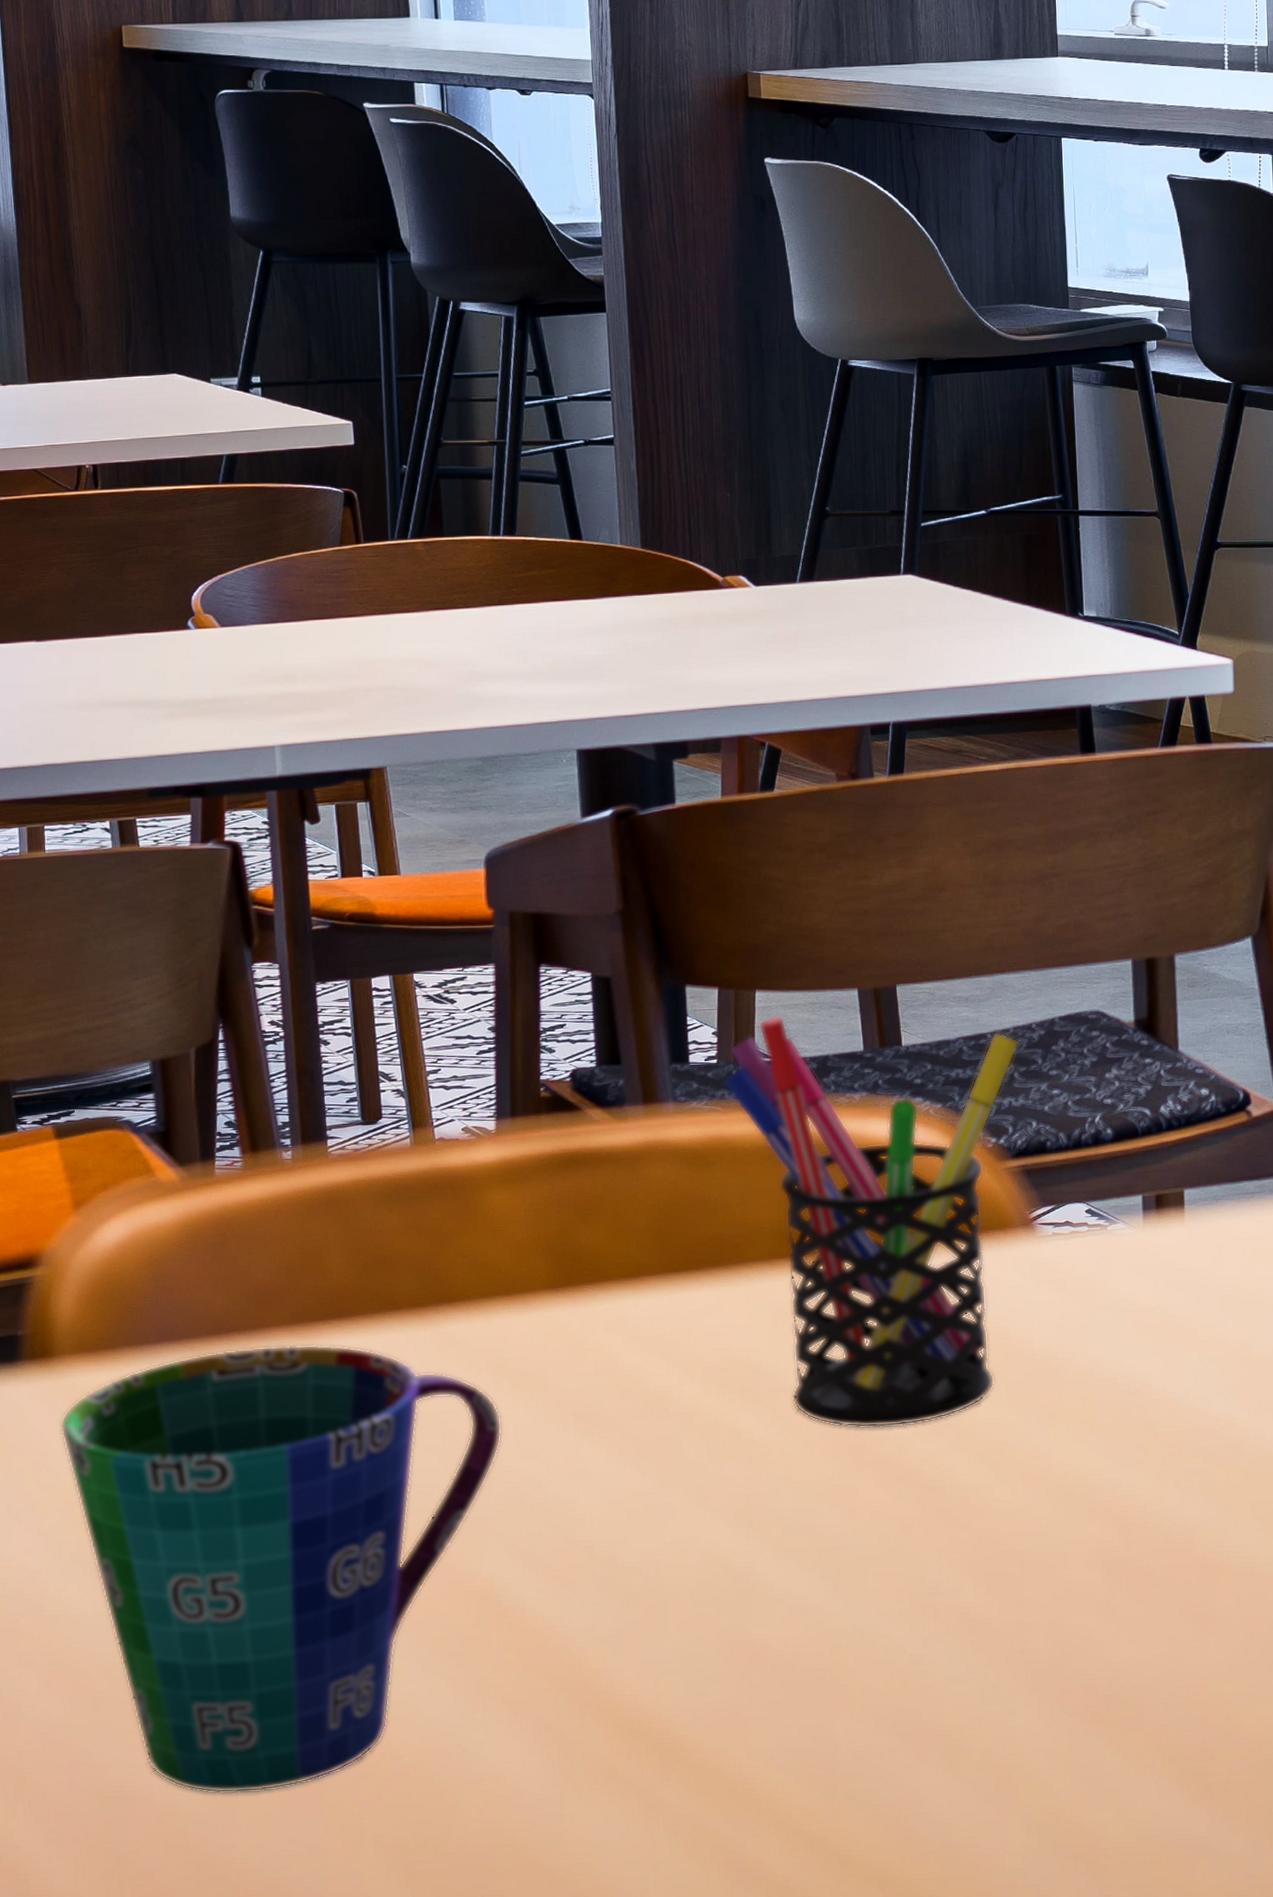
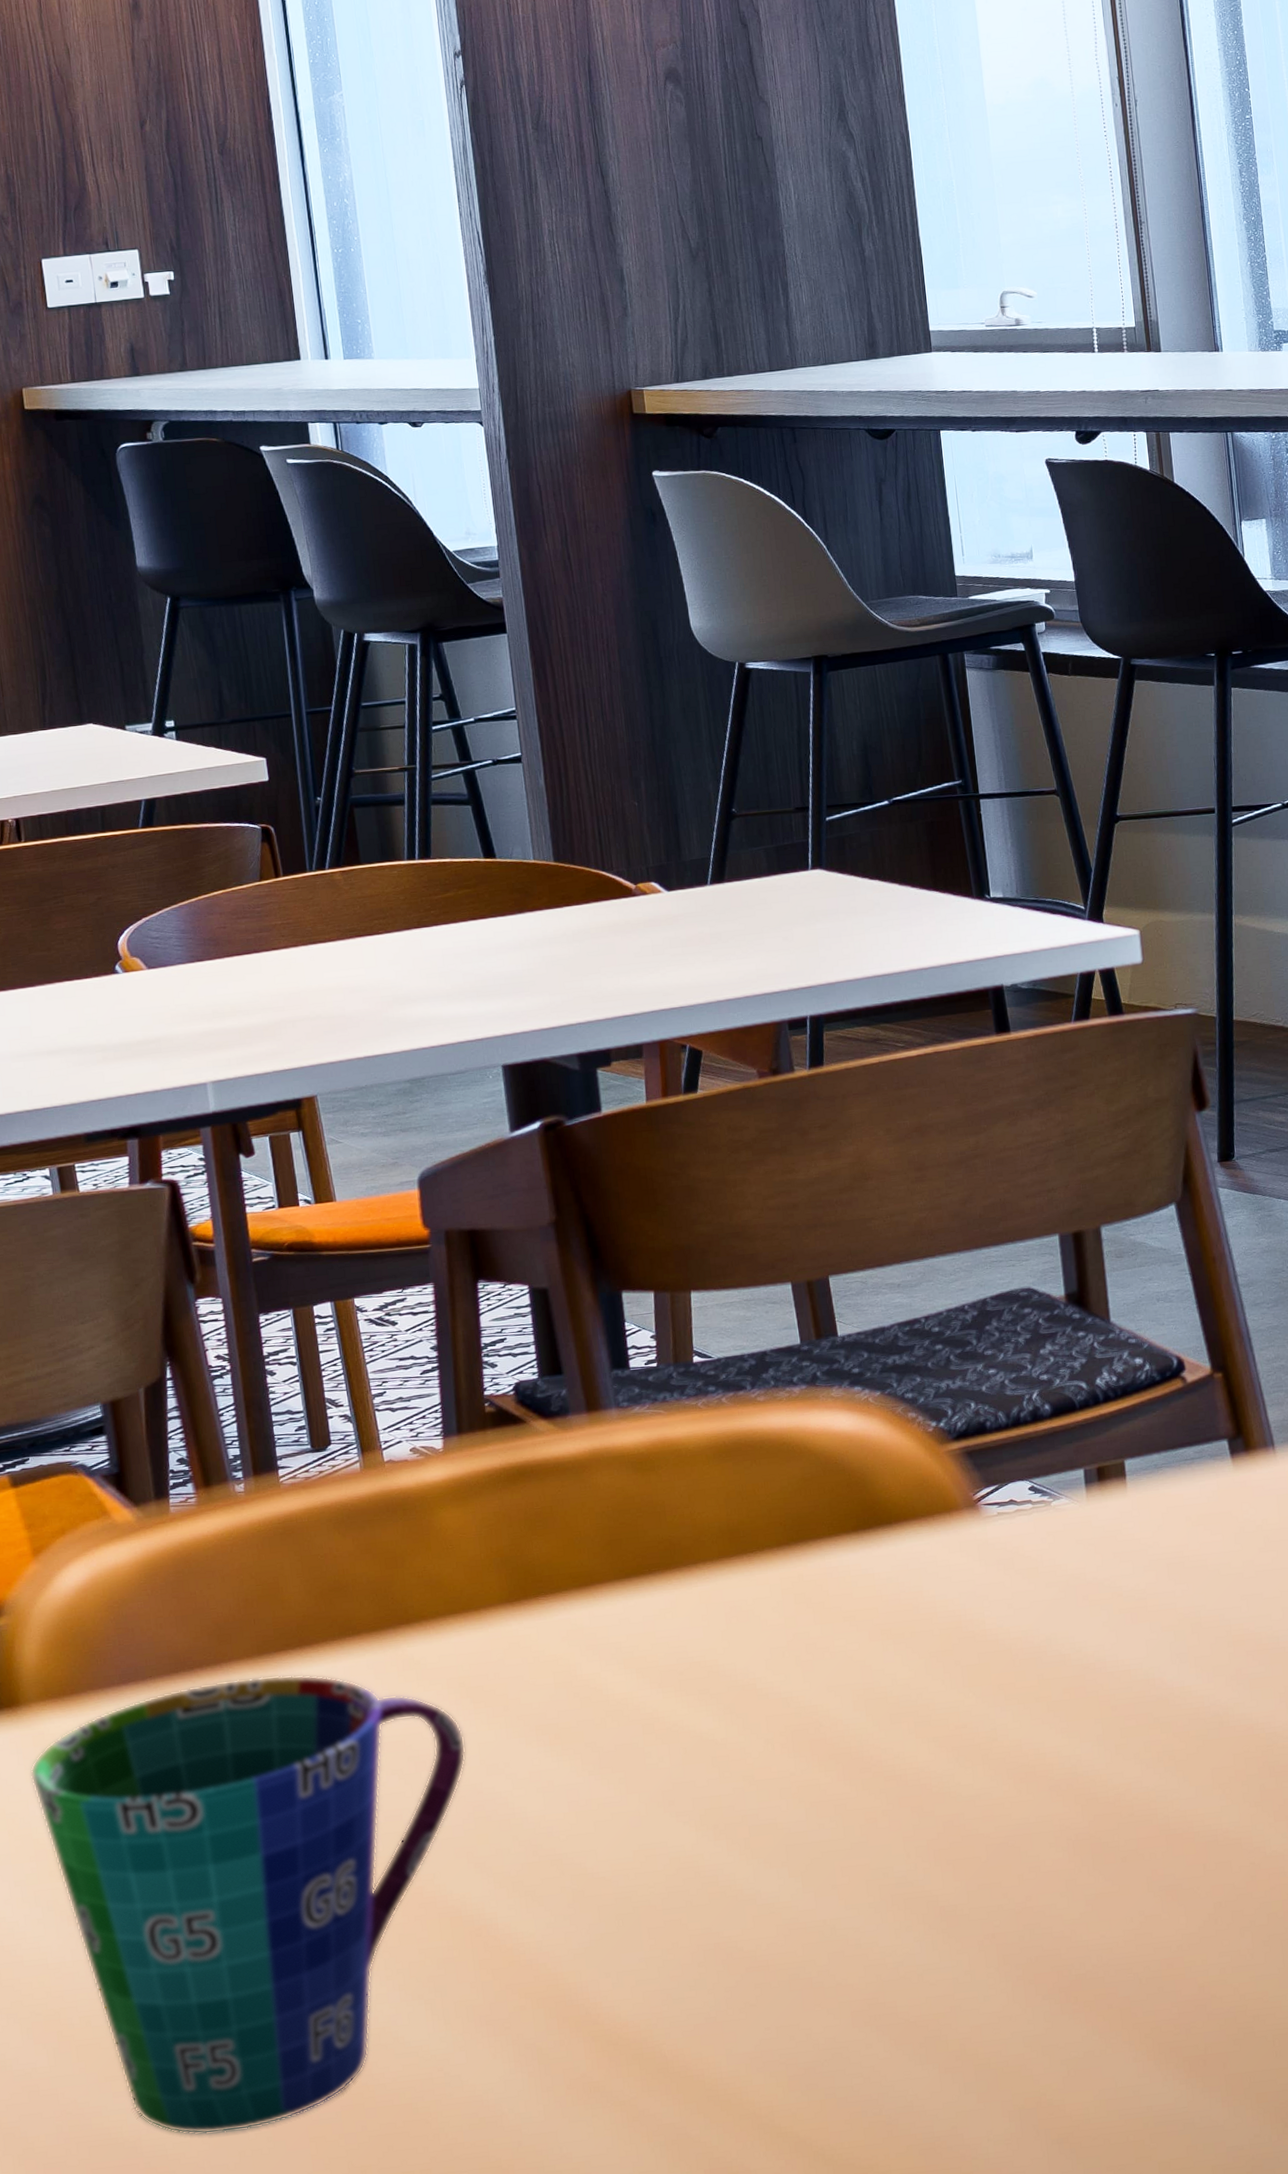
pen holder: present [722,1016,1019,1428] -> none [663,1315,953,1722]

